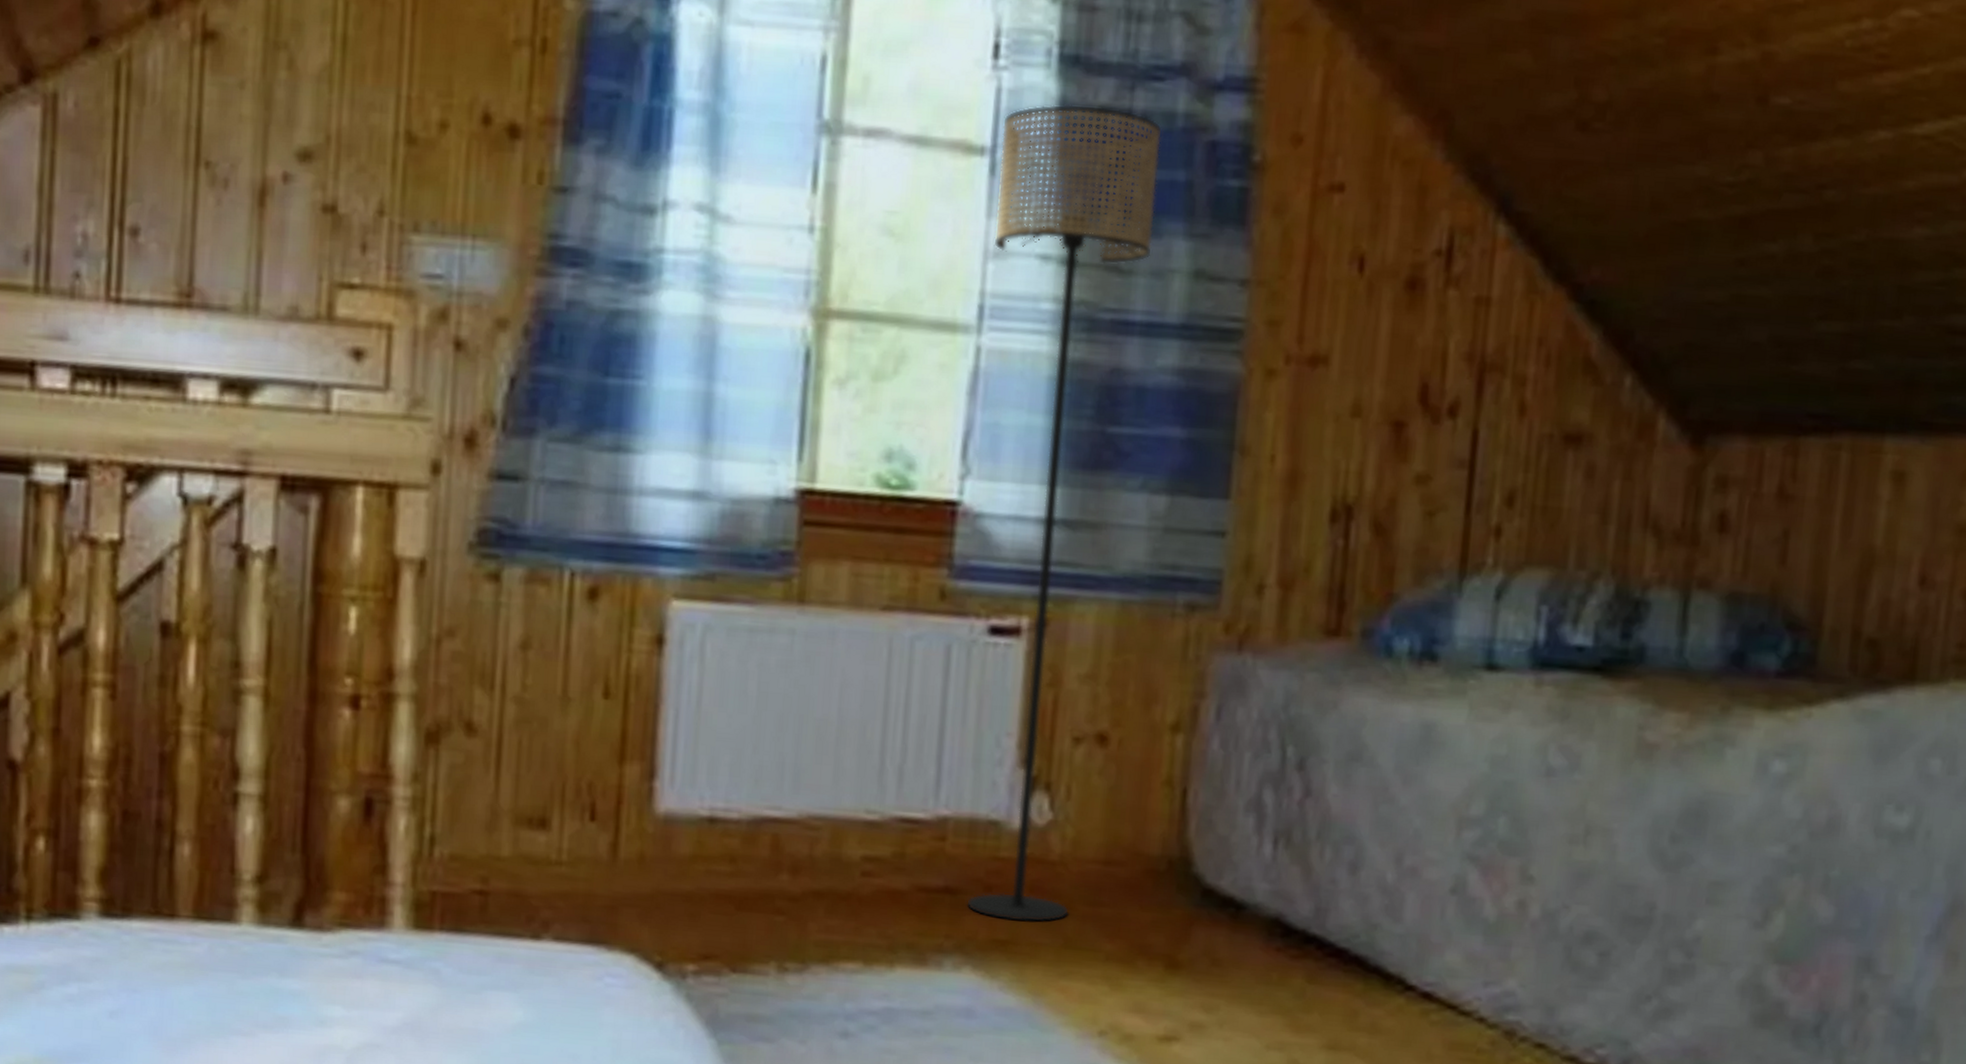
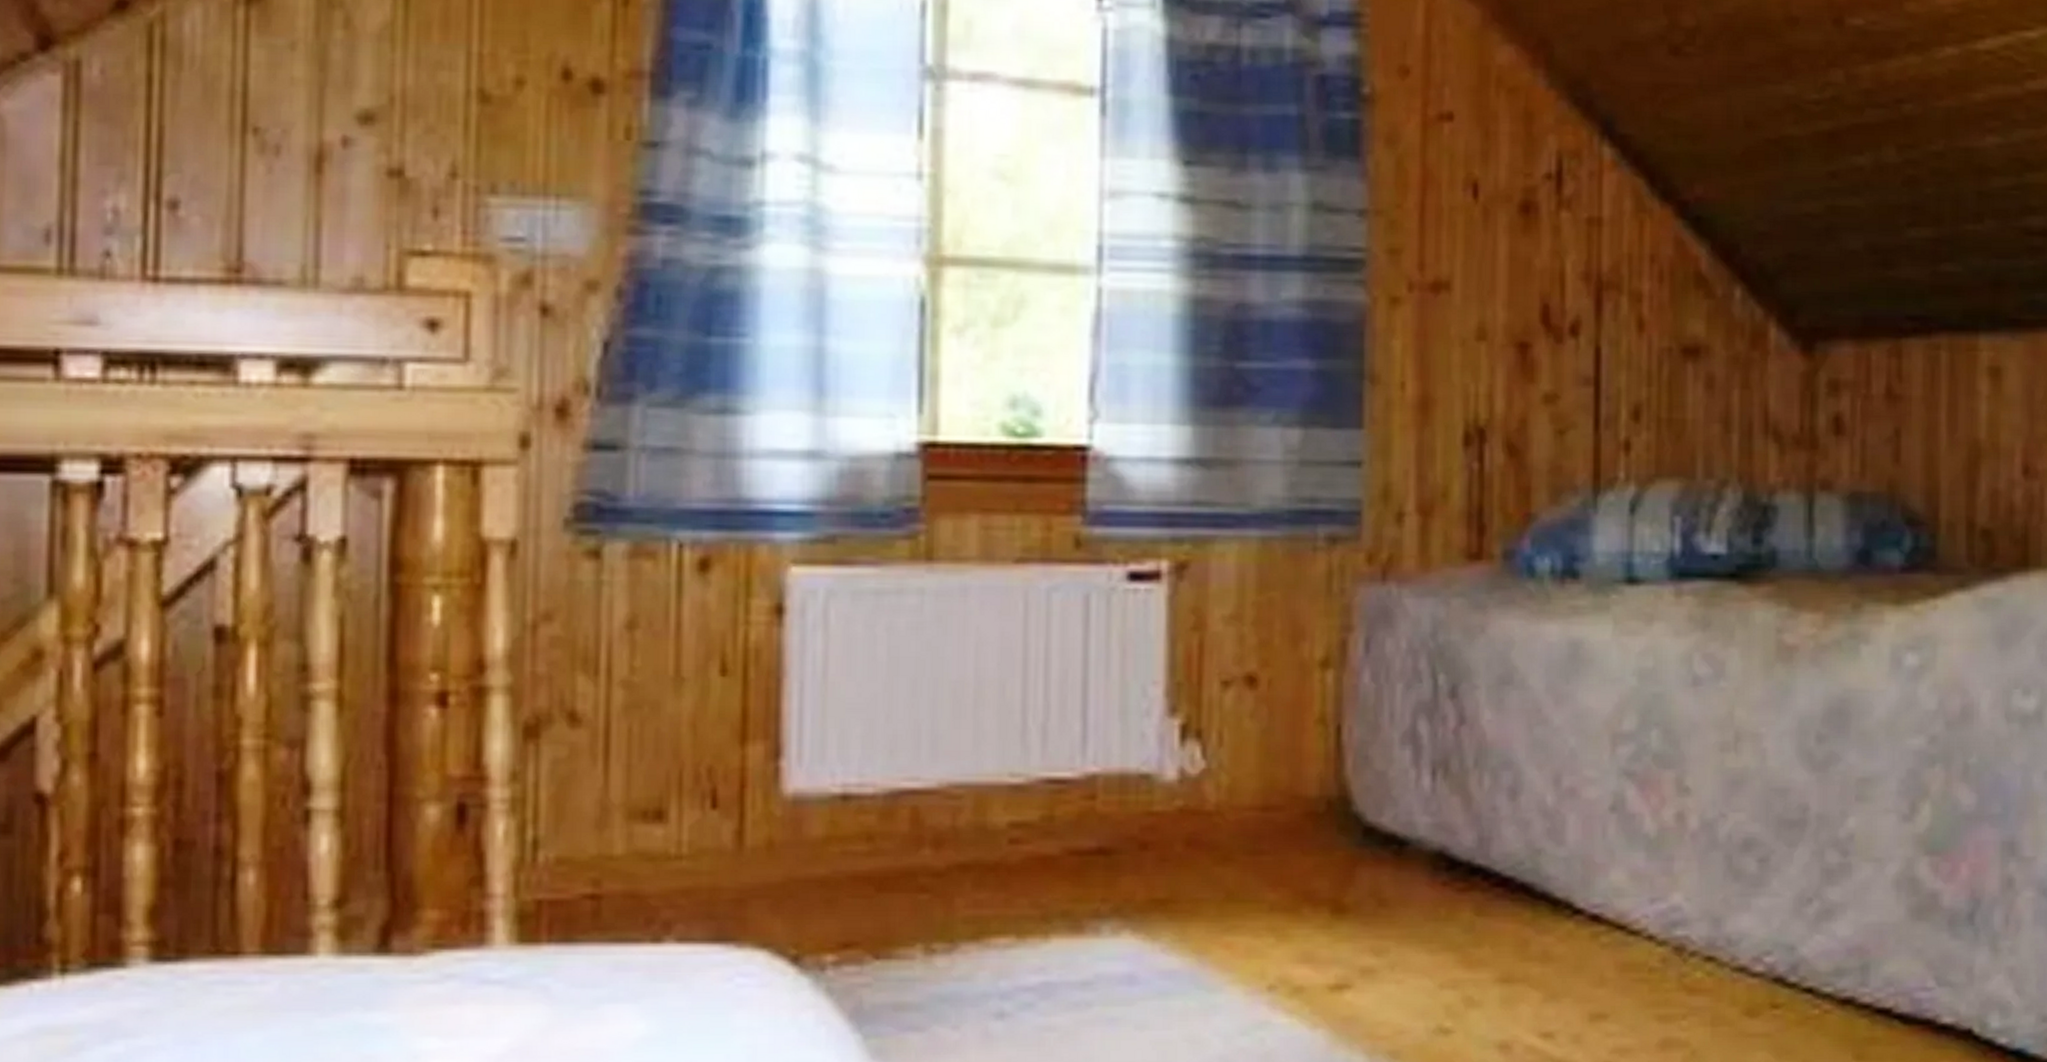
floor lamp: present [967,104,1163,923] -> none [1109,43,1272,877]

